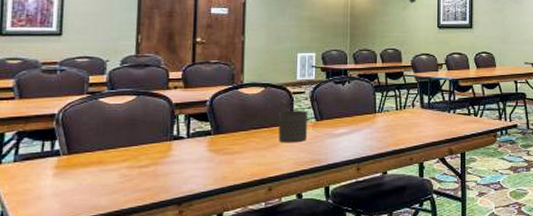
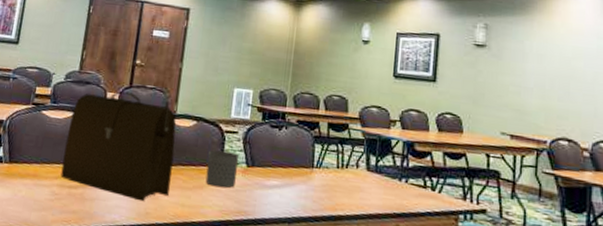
briefcase: none [128,69,245,168] -> present [60,91,176,202]

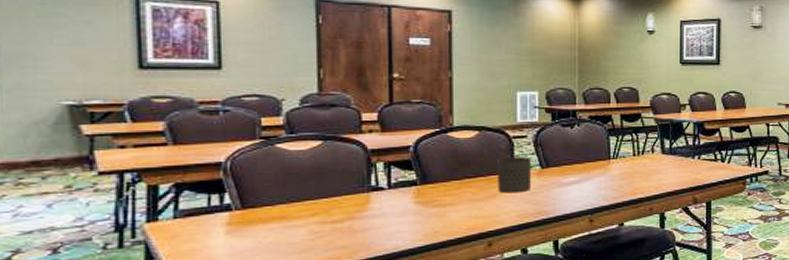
briefcase: present [60,91,176,202] -> none [317,110,457,222]

